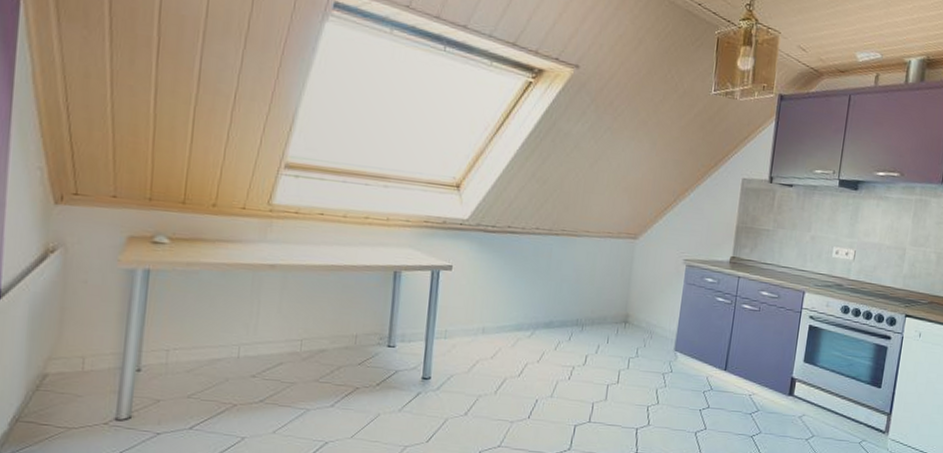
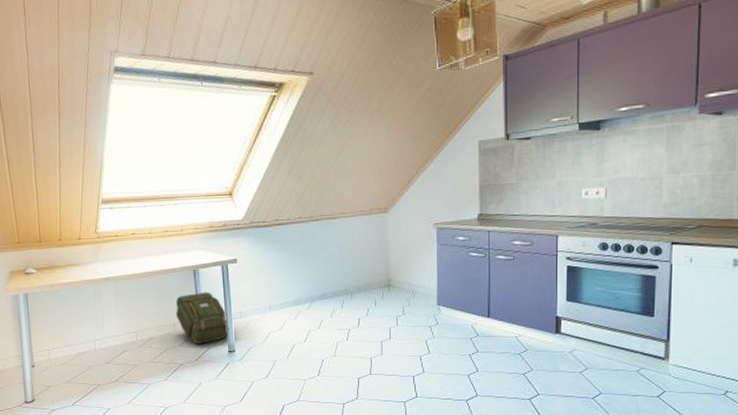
backpack: none [361,300,428,365] -> present [175,292,229,344]

